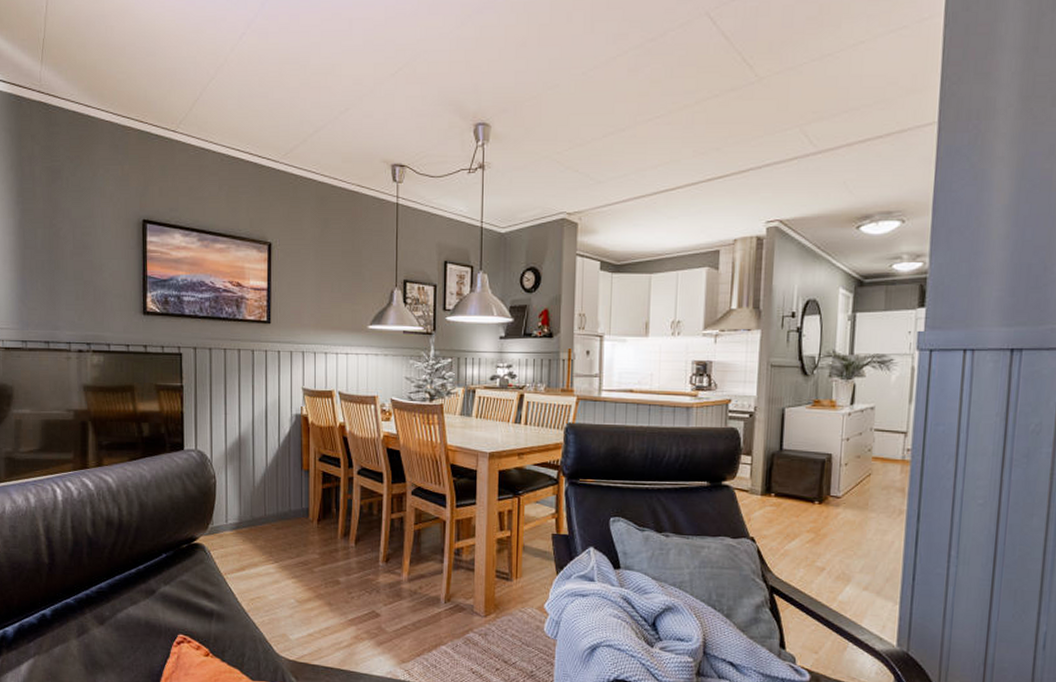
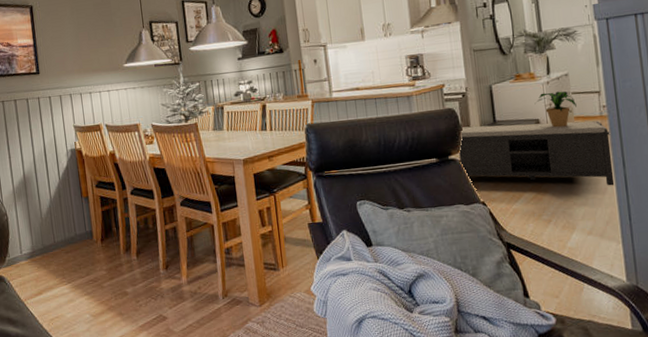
bench: none [734,451,910,540] -> present [459,121,615,186]
potted plant: none [830,425,877,467] -> present [534,91,577,128]

